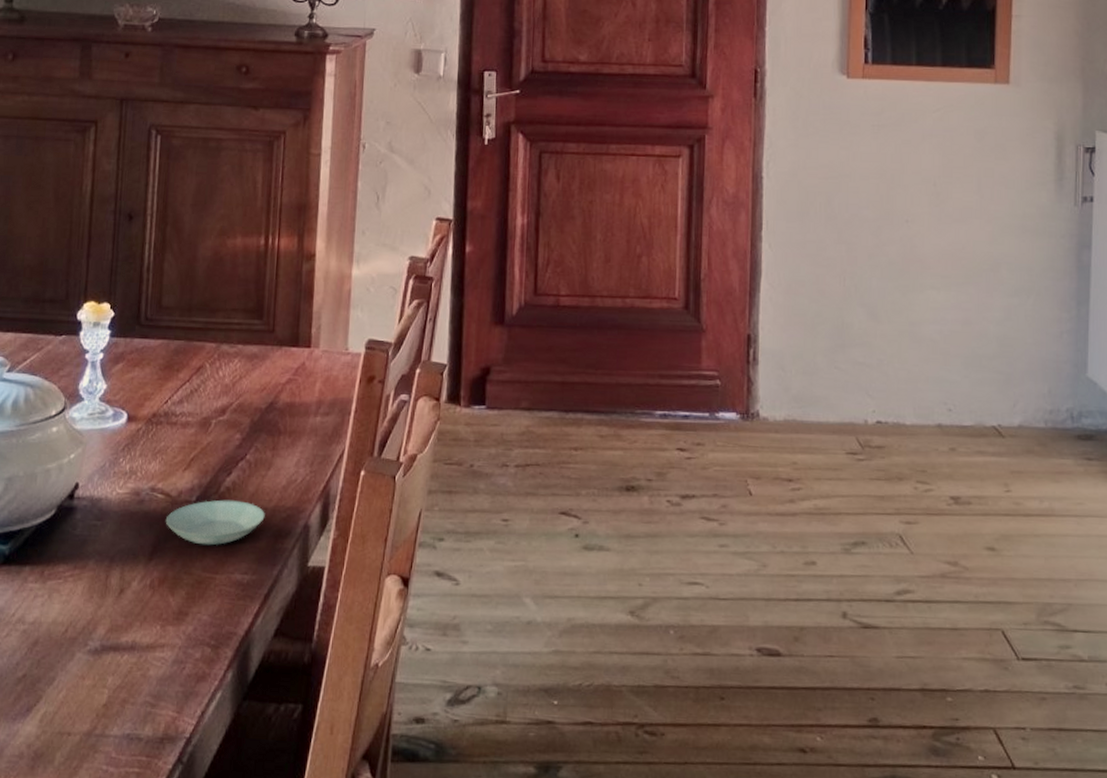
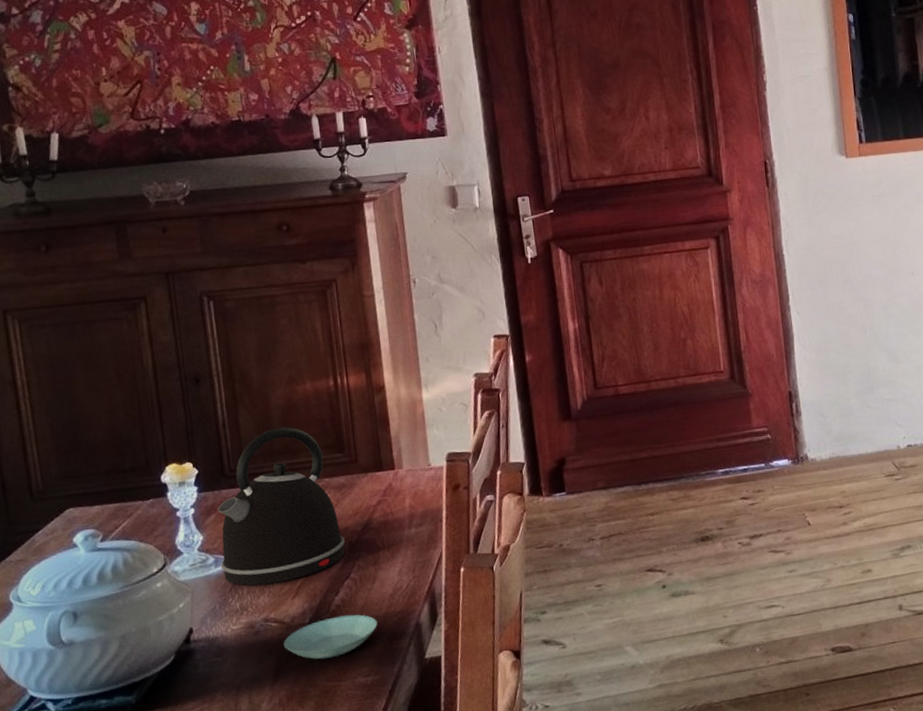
kettle: none [118,281,247,450] -> present [217,426,345,586]

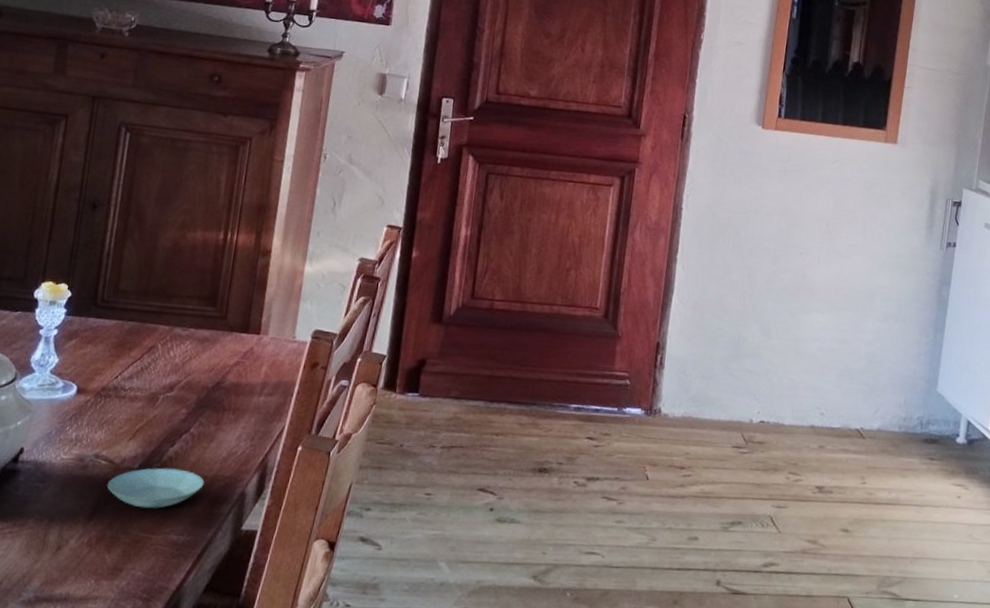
kettle: present [217,426,345,586] -> none [67,268,195,422]

